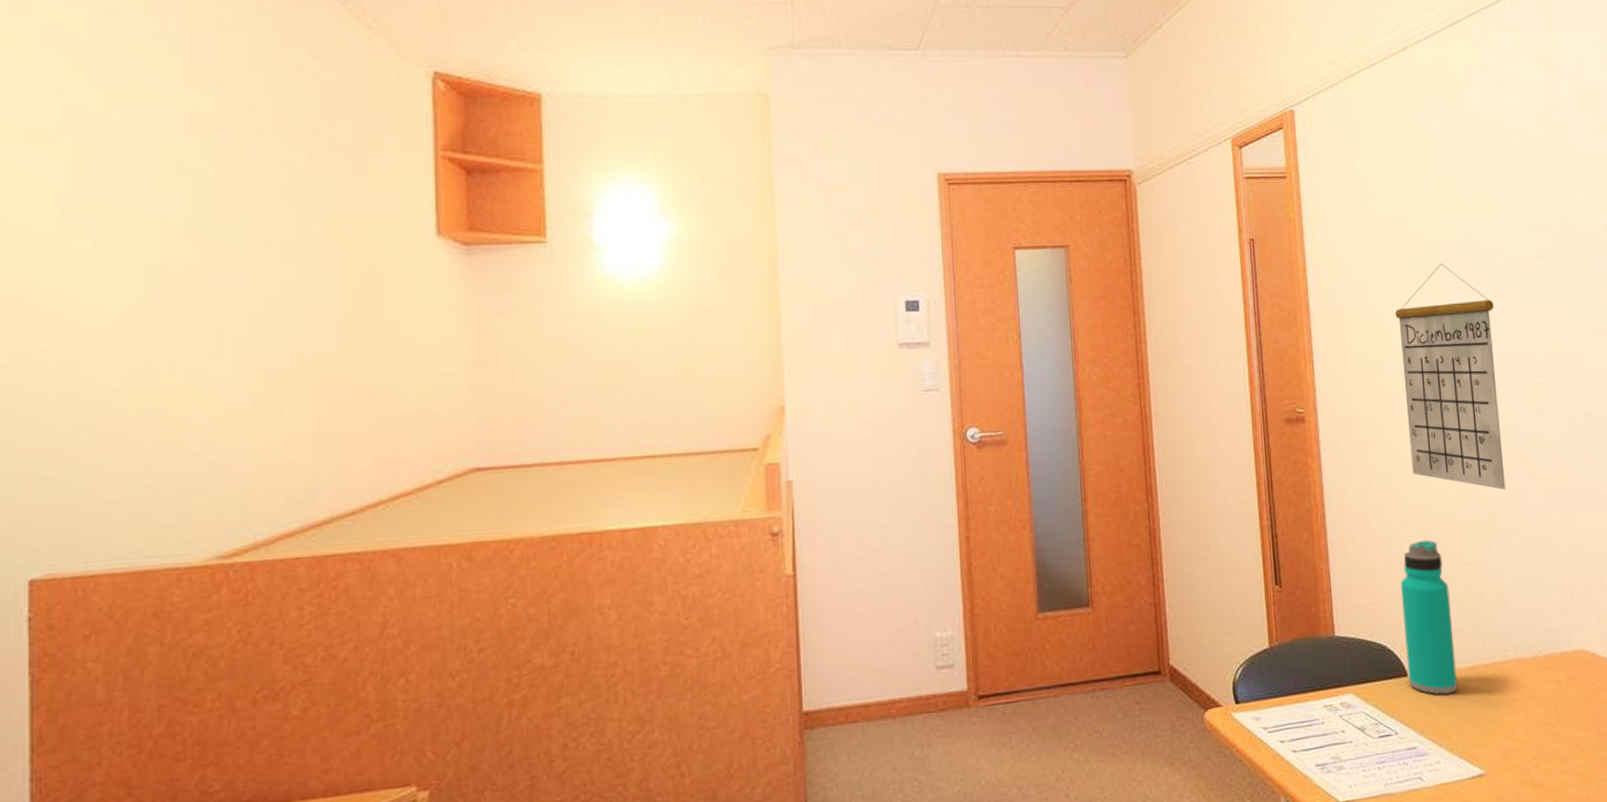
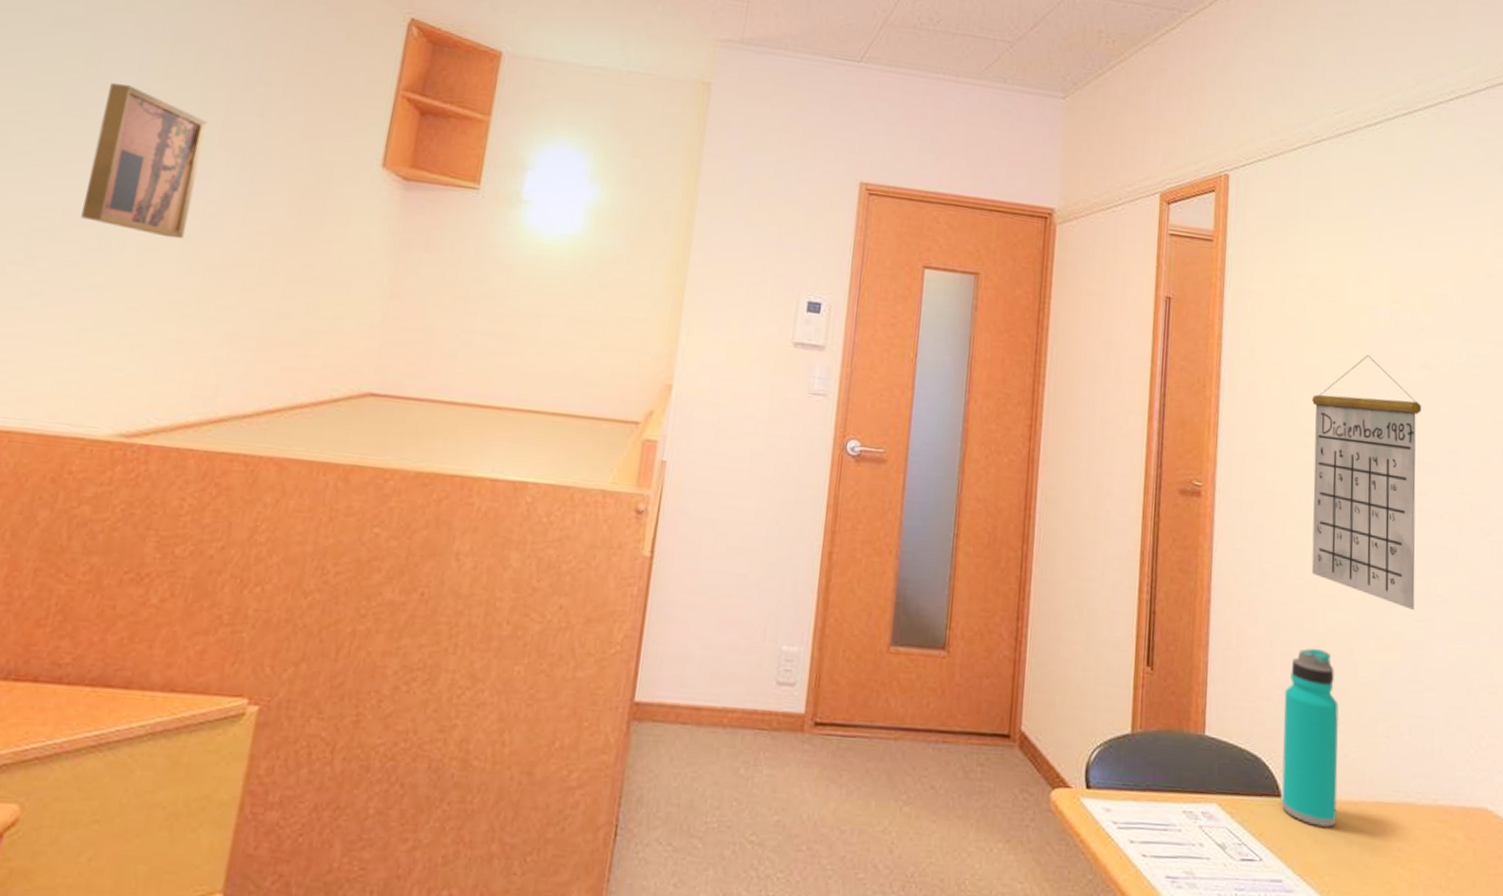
wall art: none [112,191,236,347] -> present [81,83,207,239]

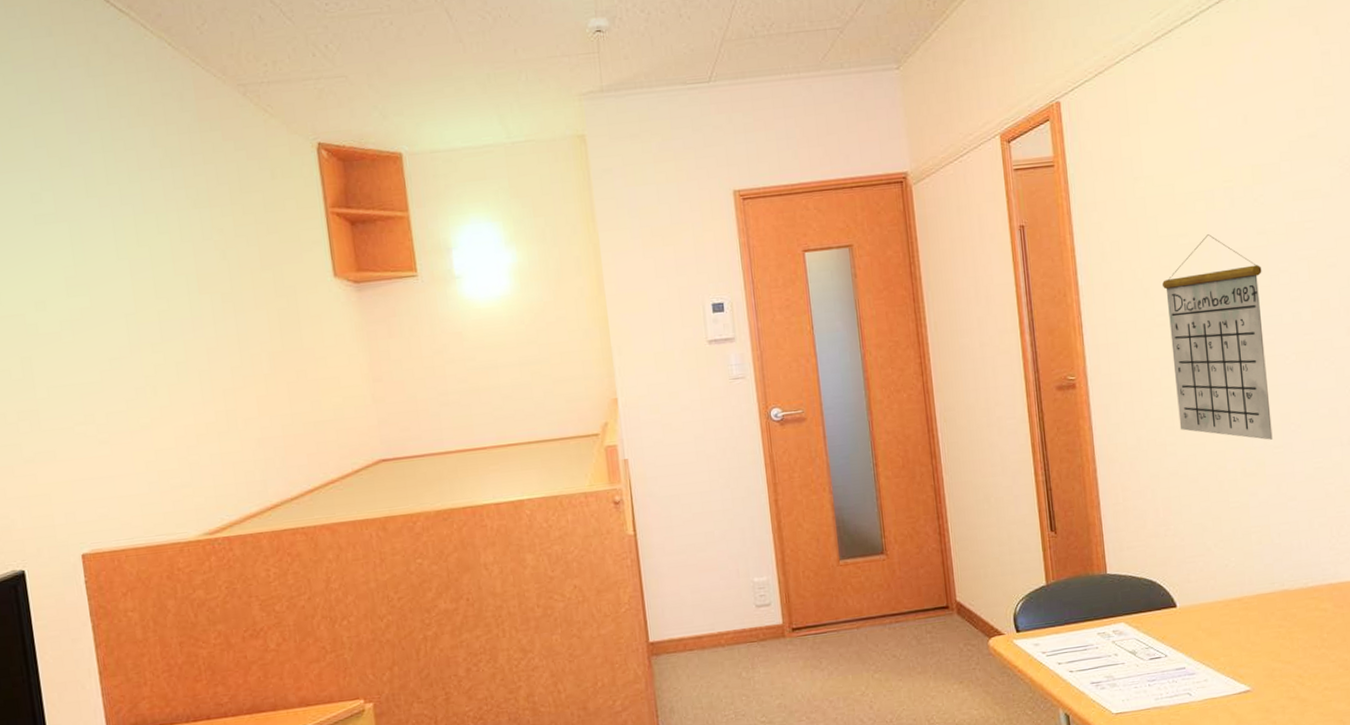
wall art: present [81,83,207,239] -> none [98,259,198,377]
water bottle: present [1281,648,1339,827] -> none [1169,487,1225,623]

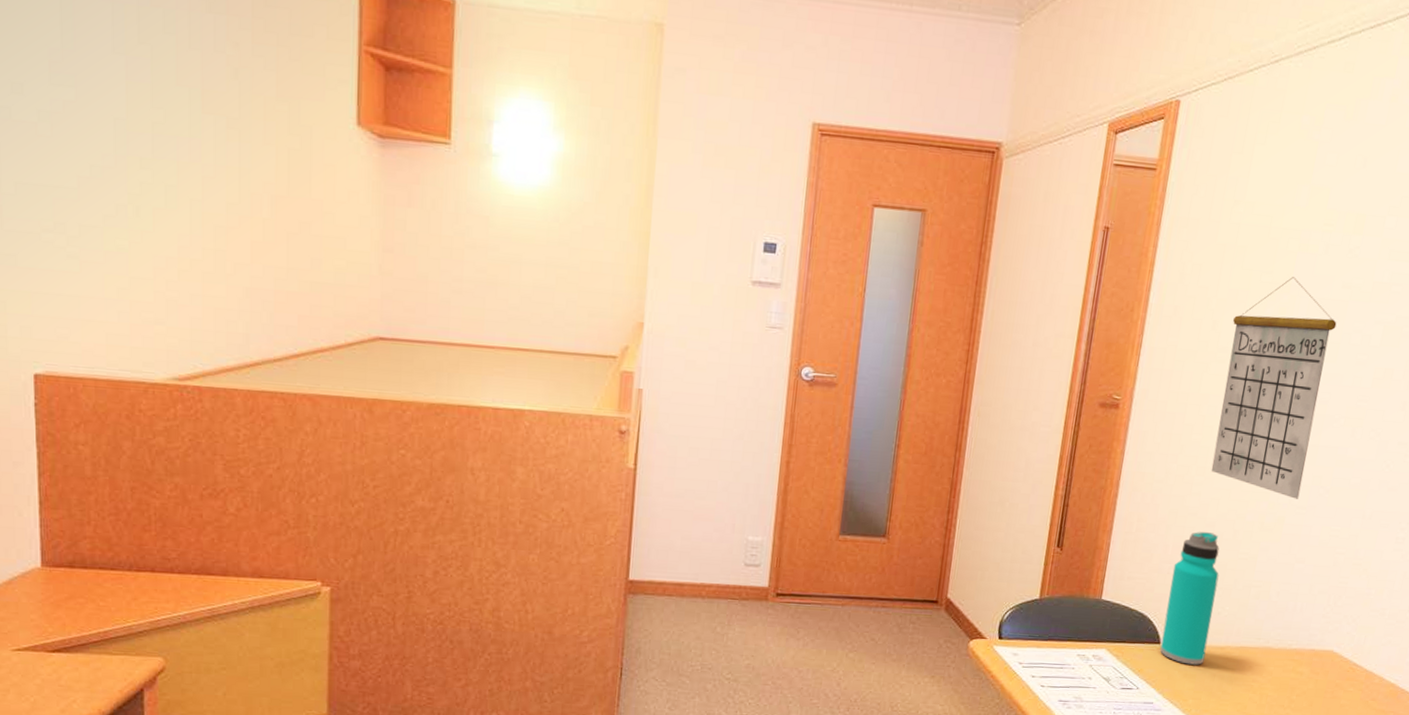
water bottle: none [1169,487,1225,623] -> present [1159,531,1220,665]

